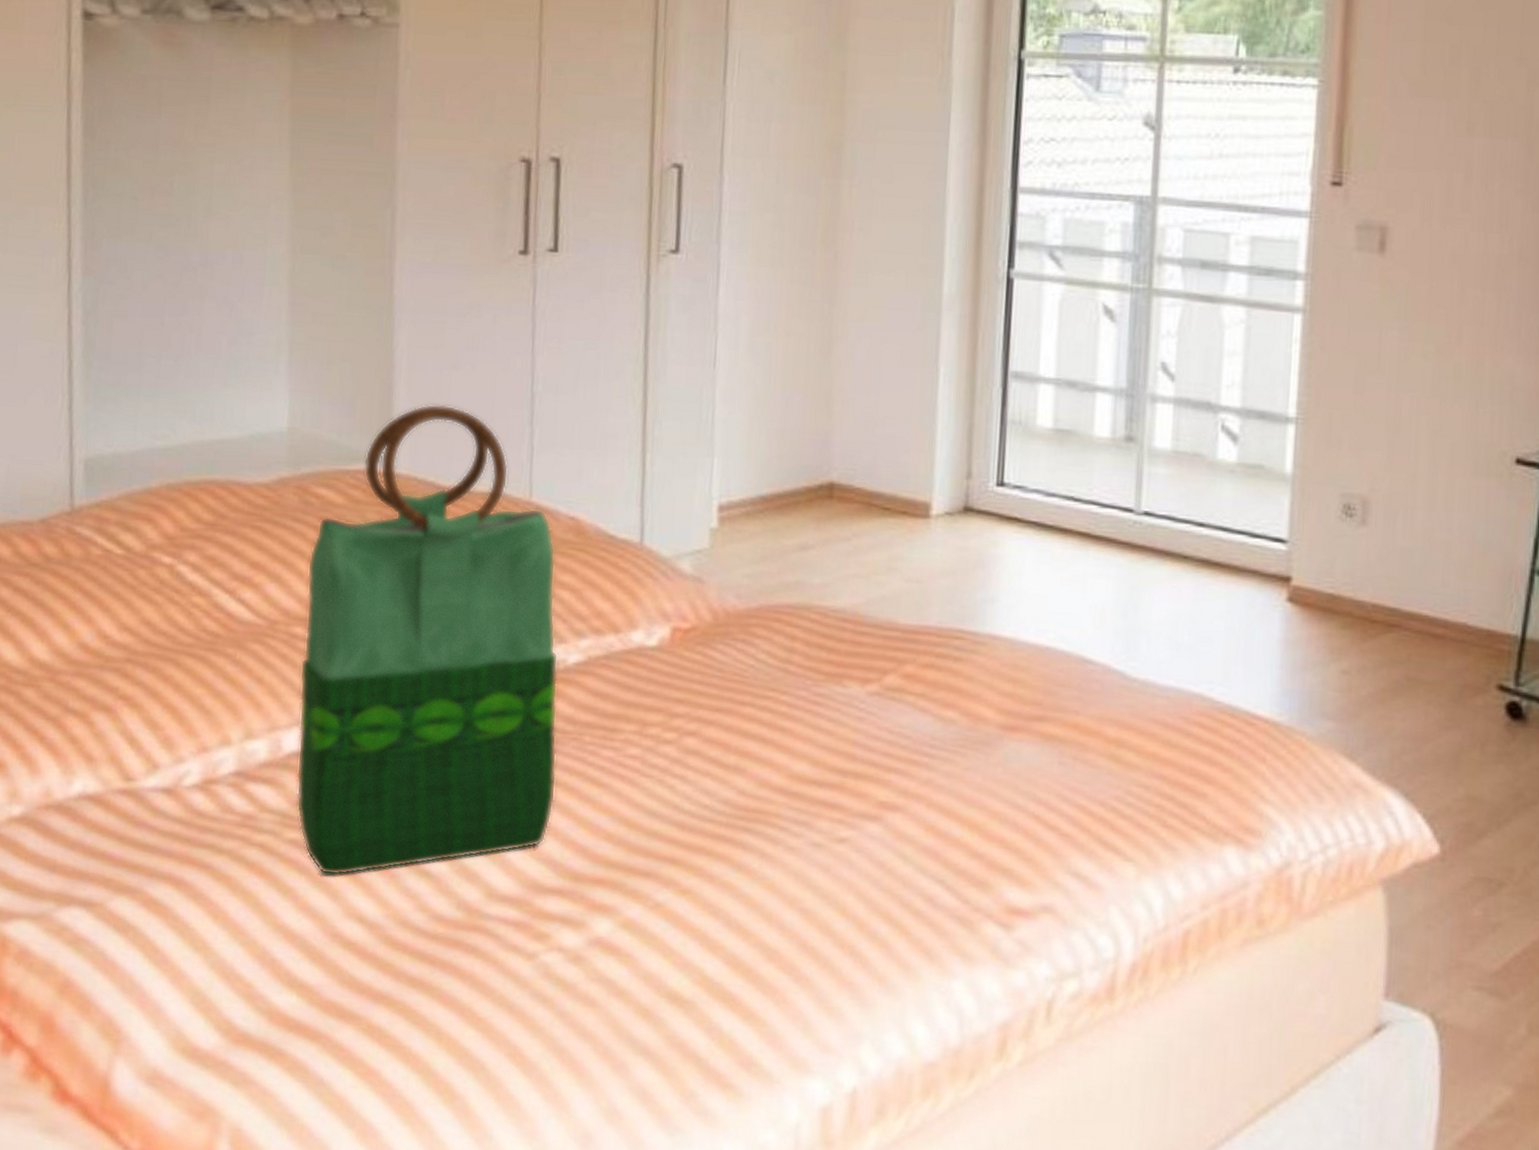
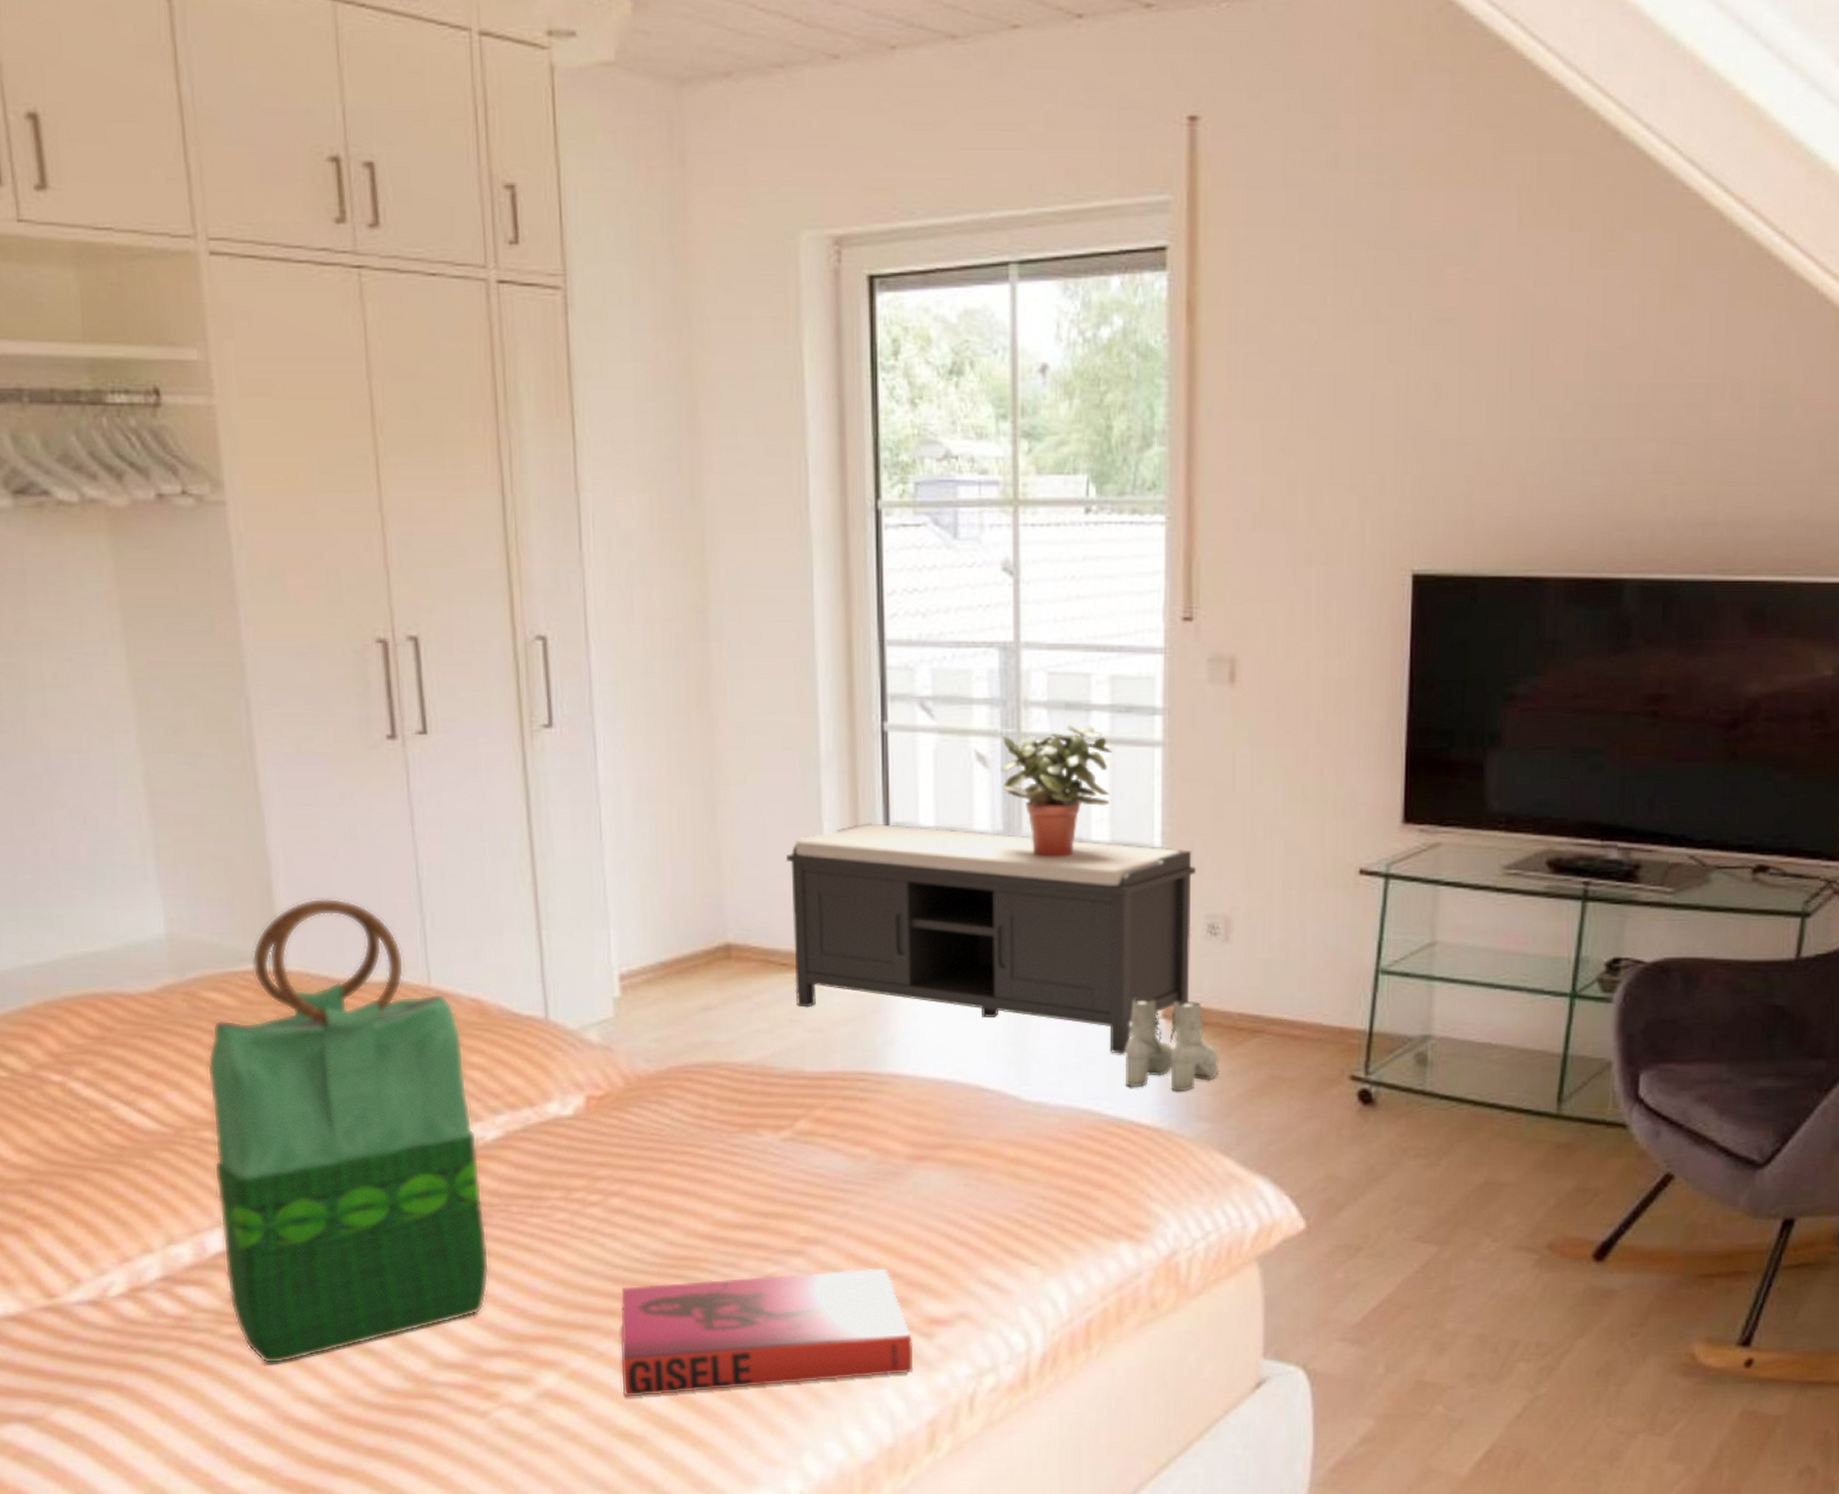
hardback book: none [676,834,990,967] -> present [620,1267,914,1397]
bench: none [896,370,1333,638] -> present [786,823,1196,1055]
potted plant: none [1128,284,1249,421] -> present [1000,725,1112,857]
boots: none [1243,577,1348,684] -> present [1125,998,1218,1091]

